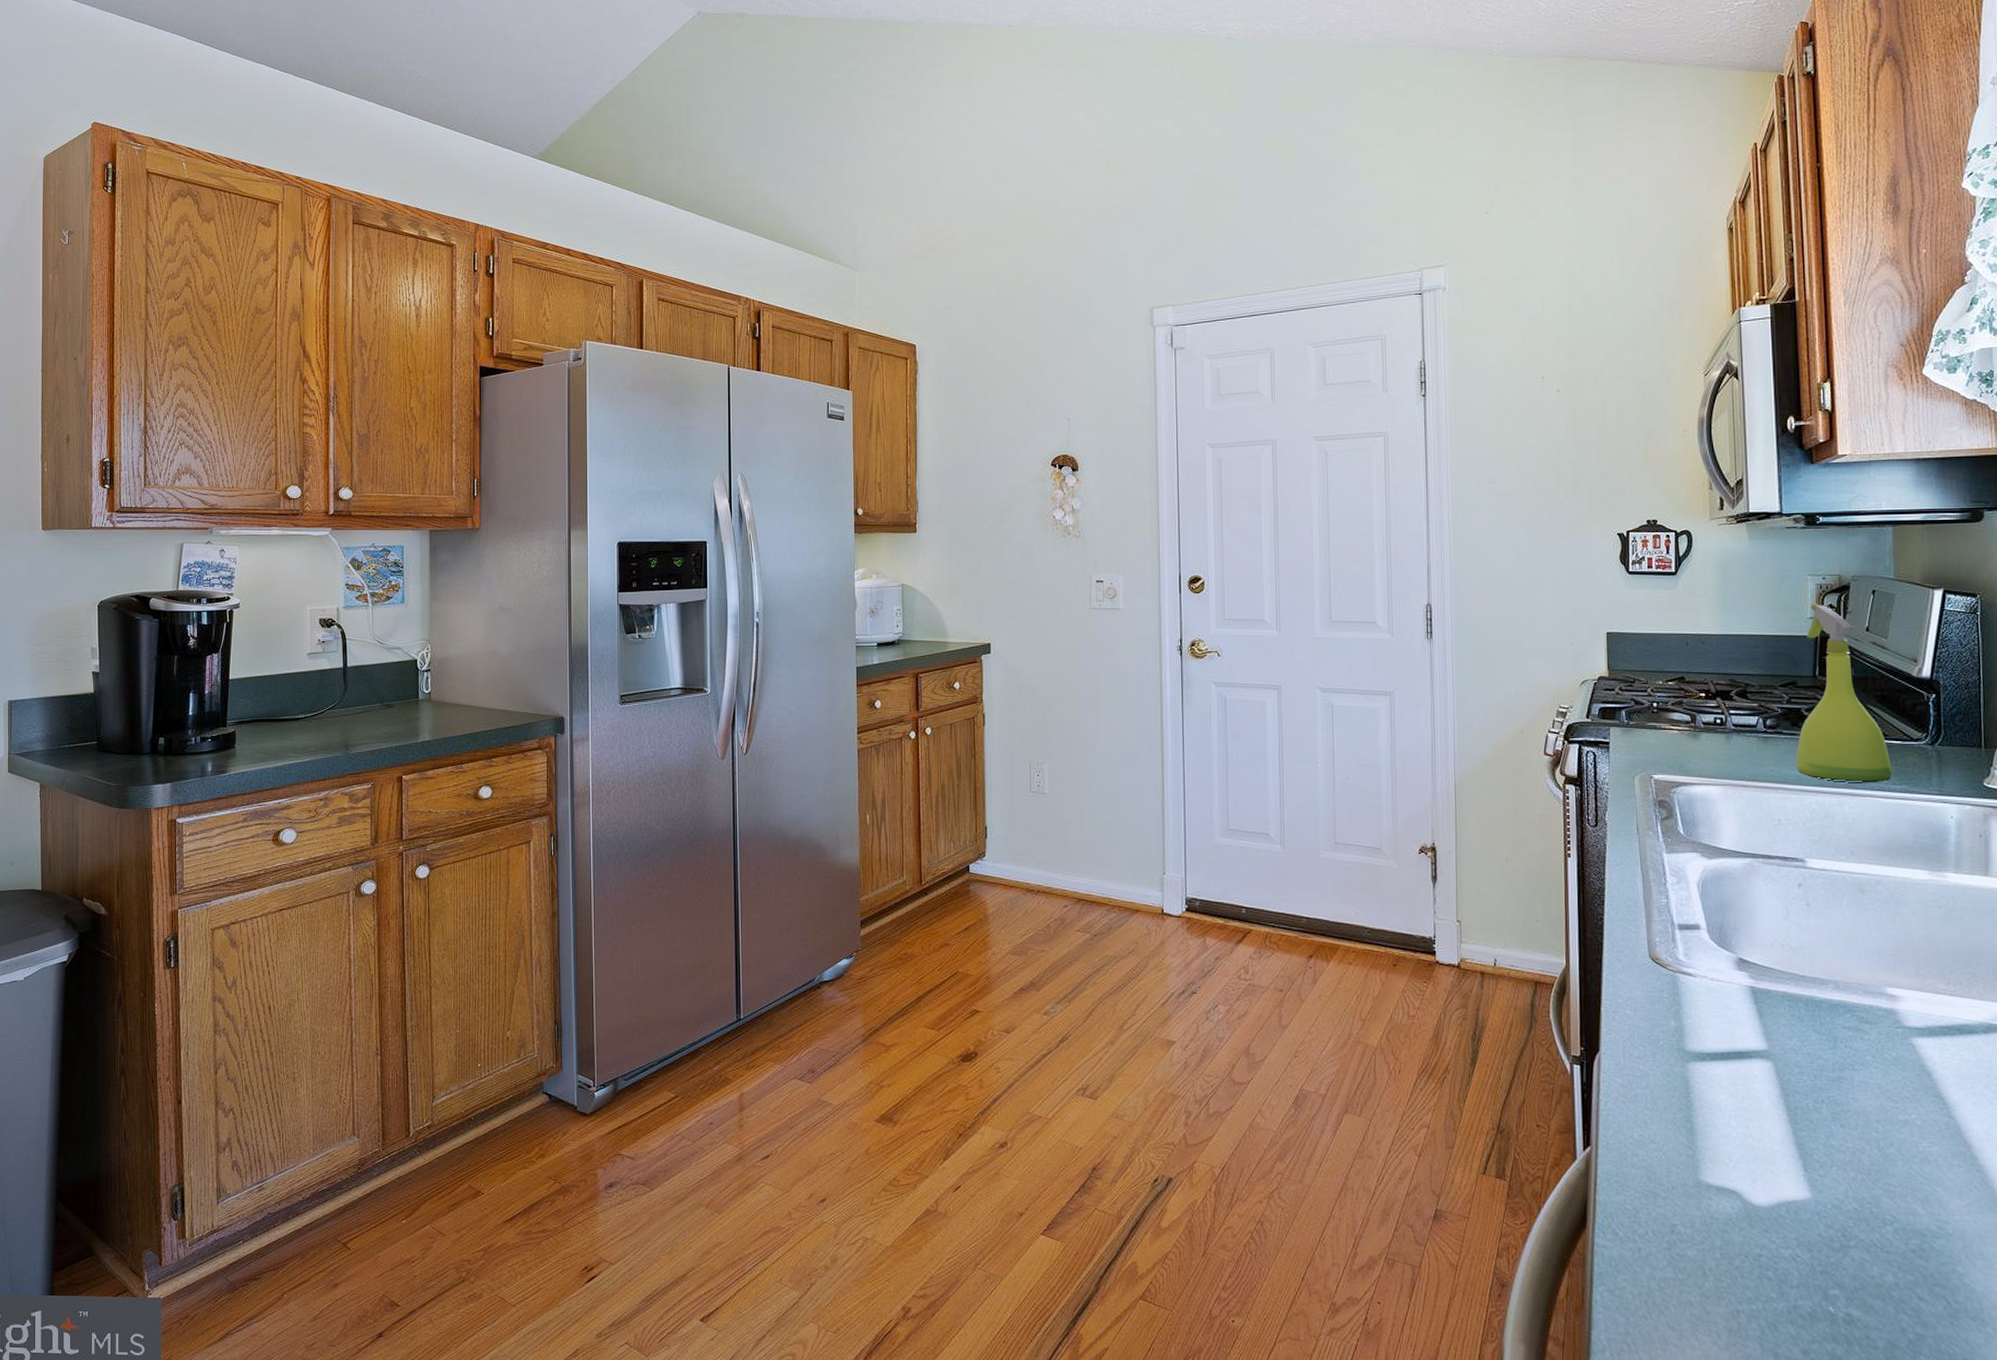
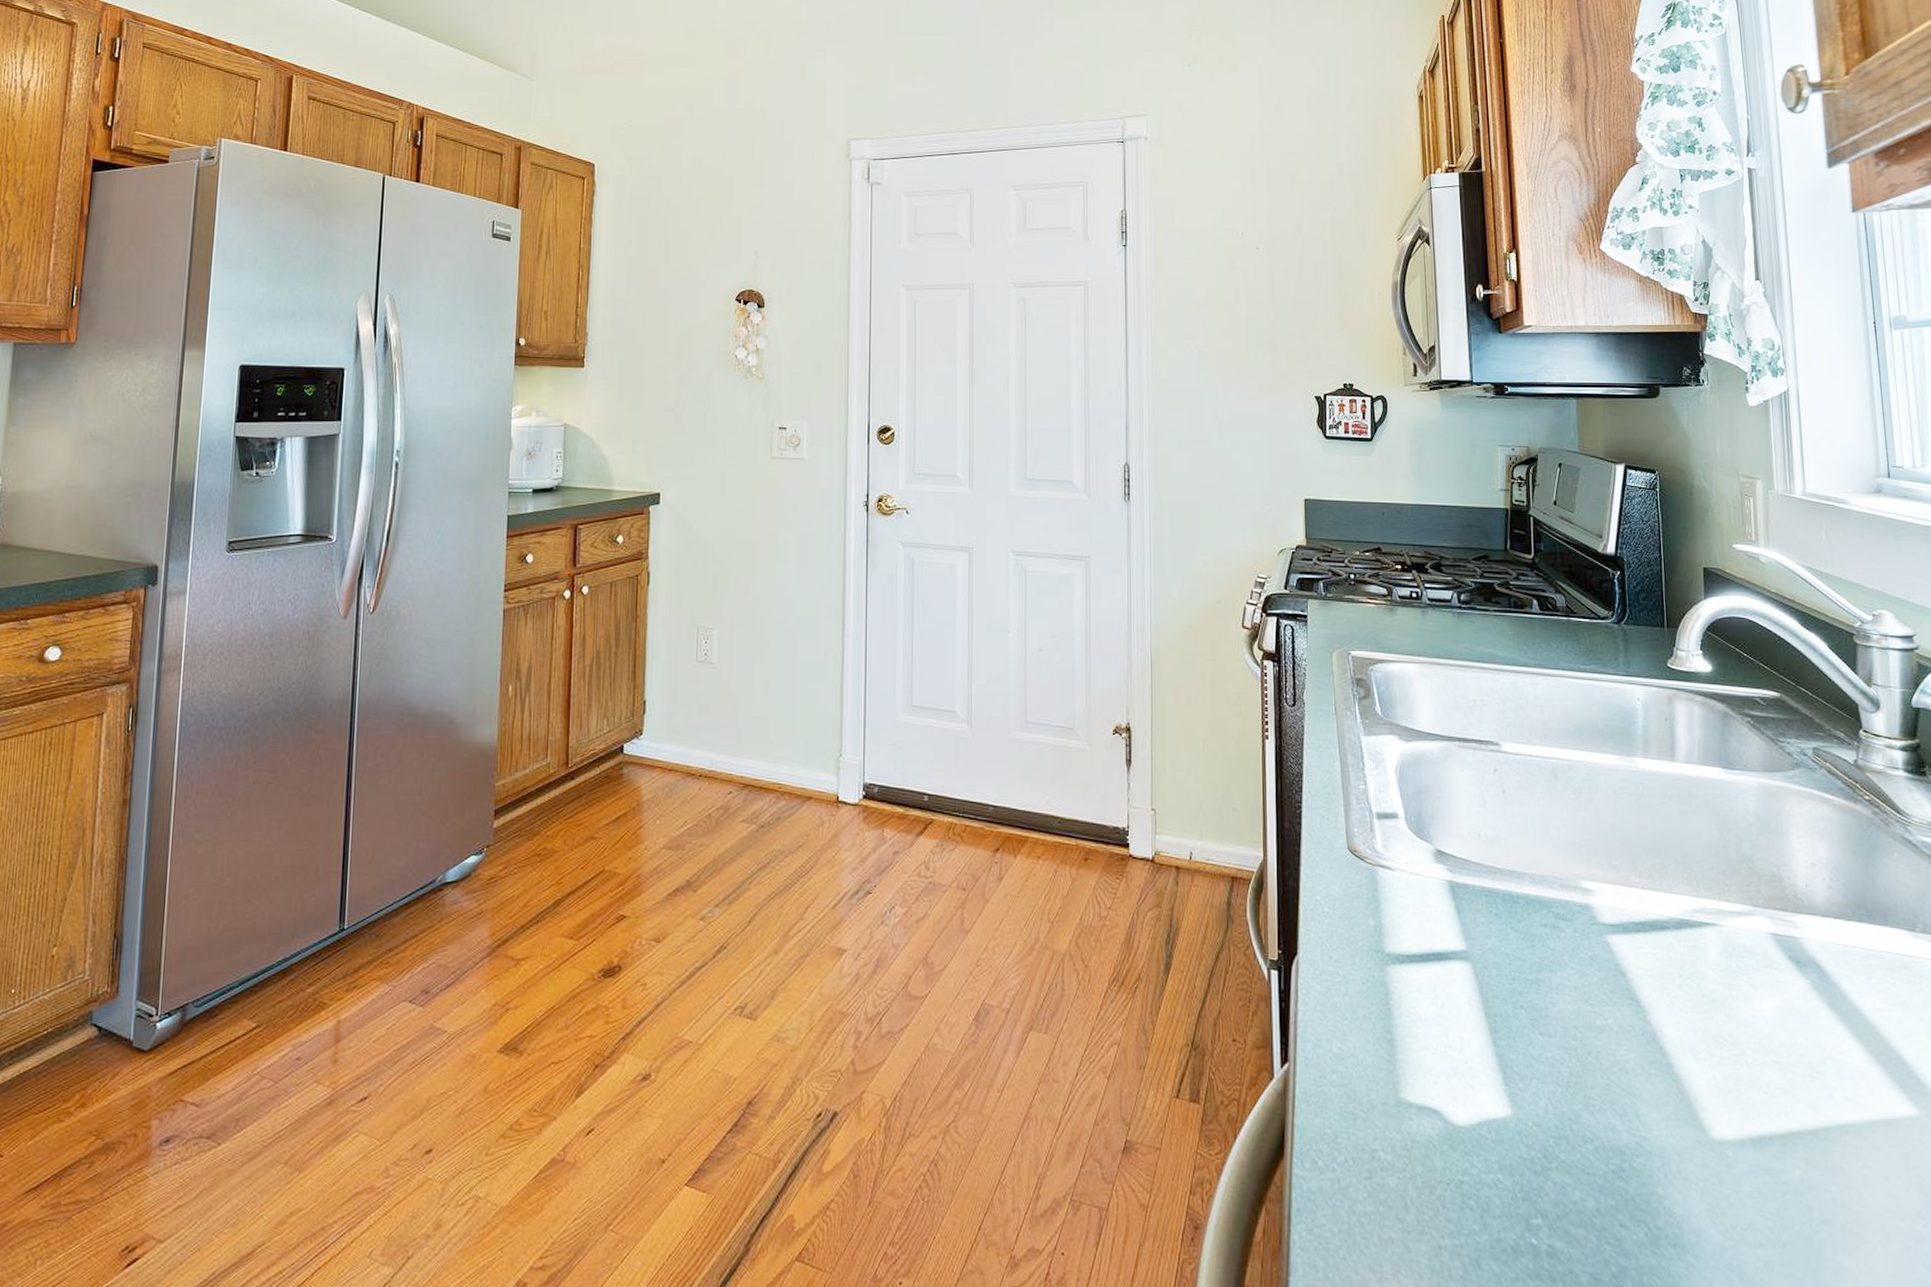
spray bottle: present [1795,604,1892,783] -> none [1488,475,1582,663]

